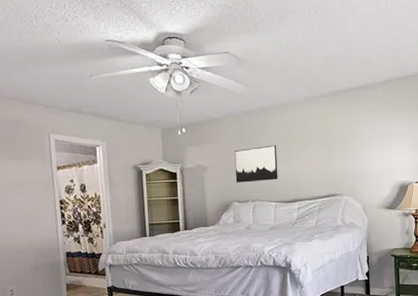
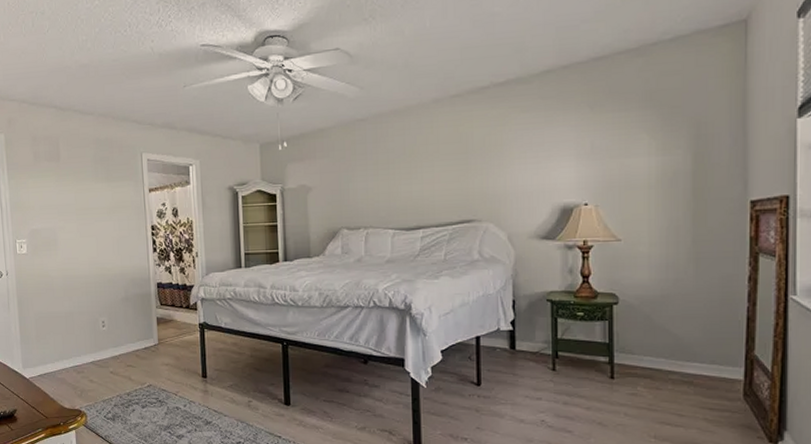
wall art: present [234,145,278,183] -> none [343,159,398,206]

